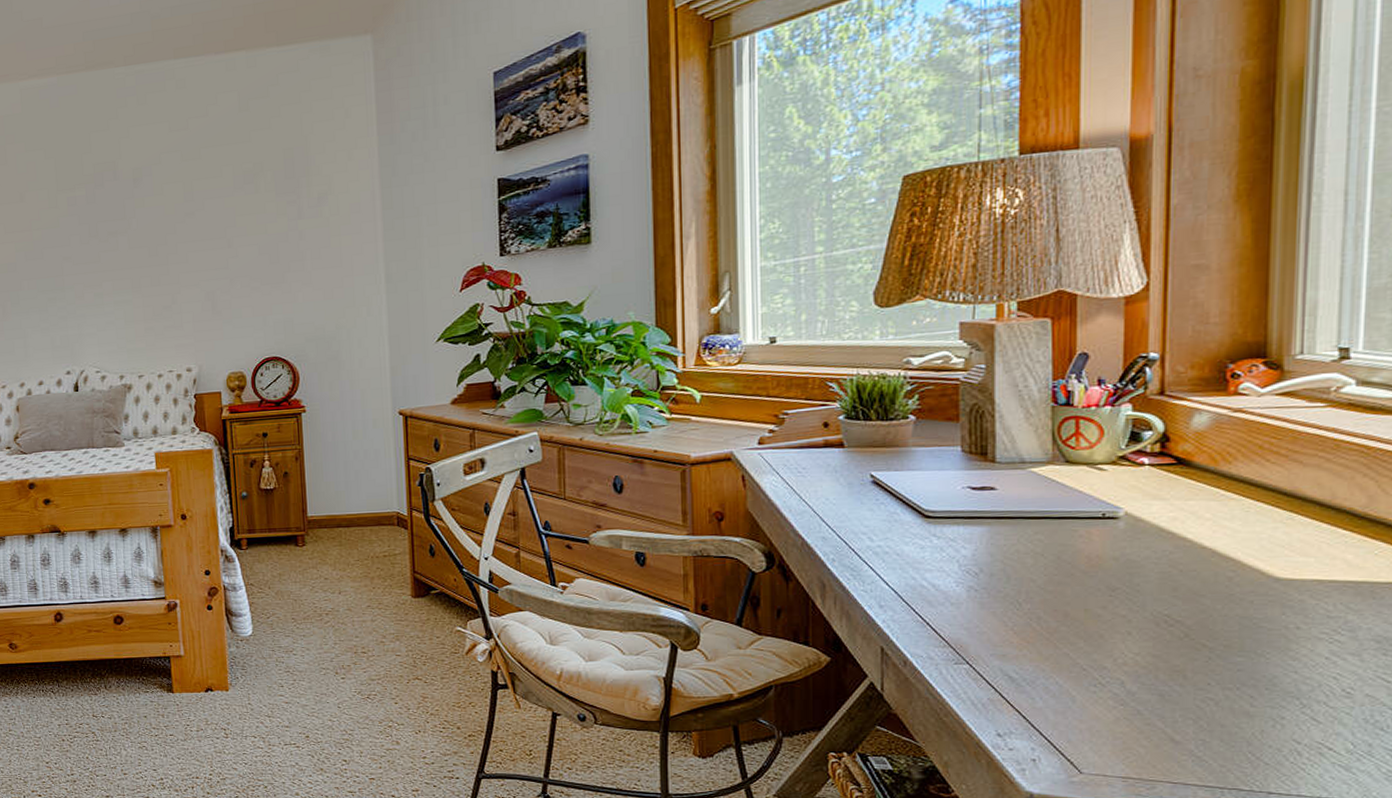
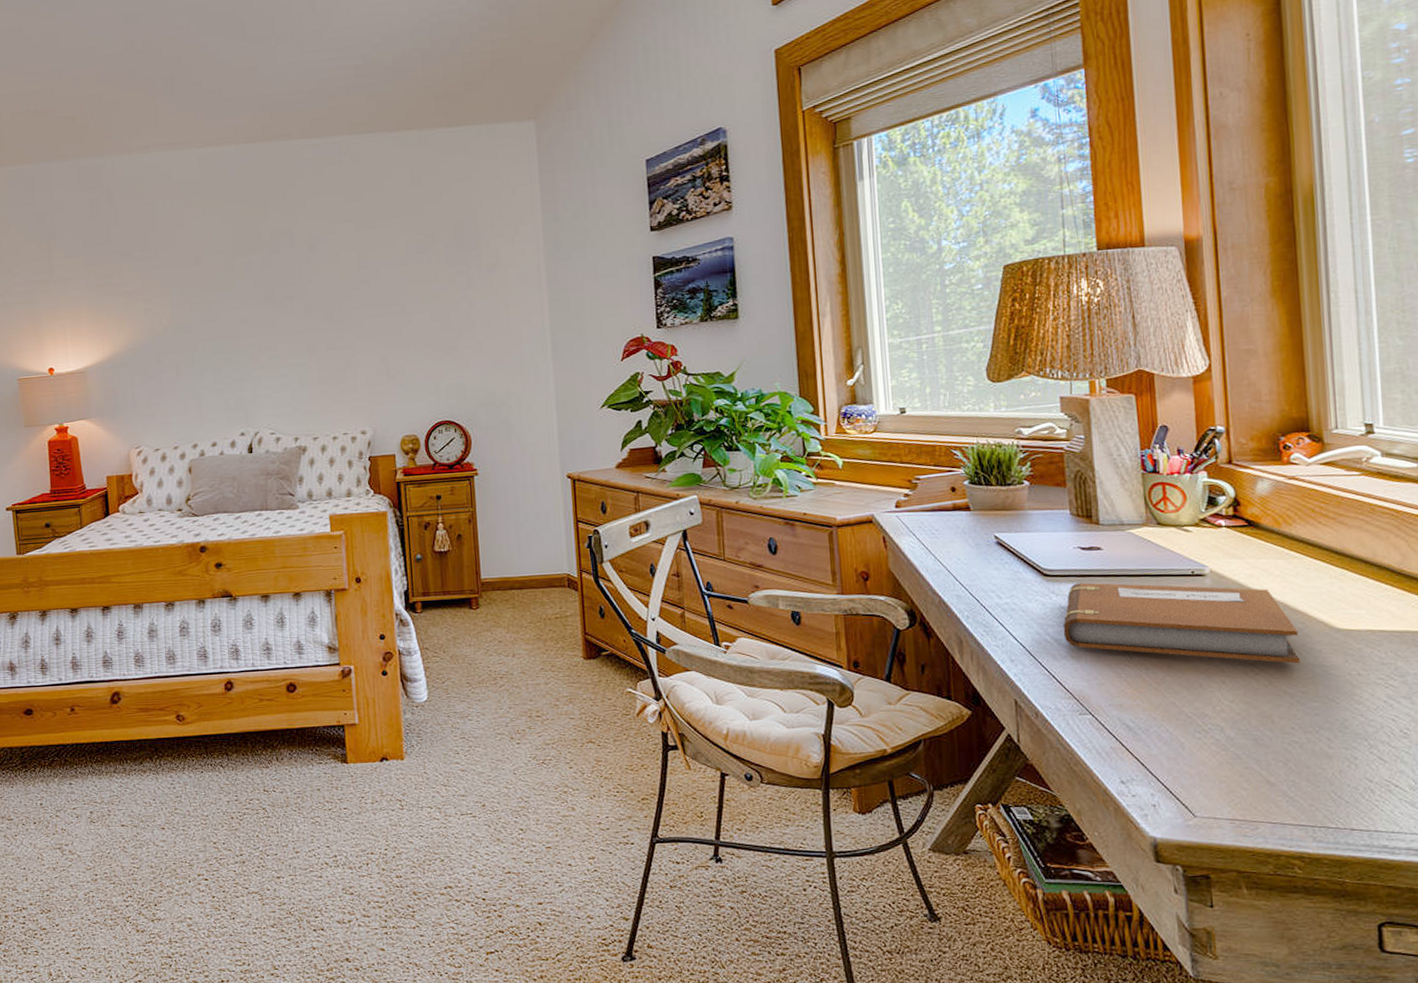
notebook: none [943,525,1227,616] -> present [1063,582,1301,664]

